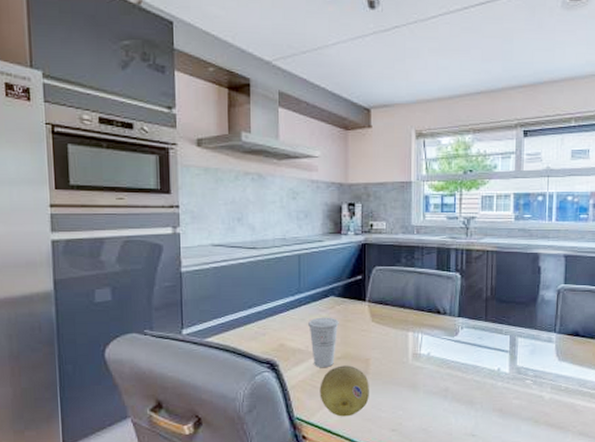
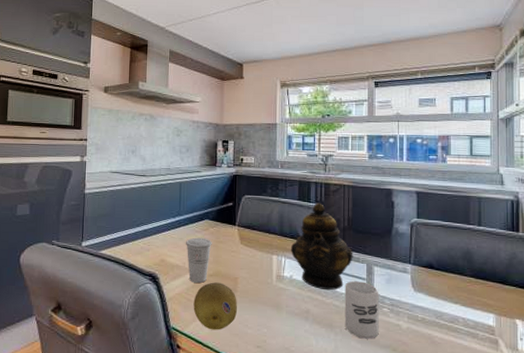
teapot: none [428,271,496,366] -> present [290,202,353,291]
cup: none [485,354,522,413] -> present [344,281,379,339]

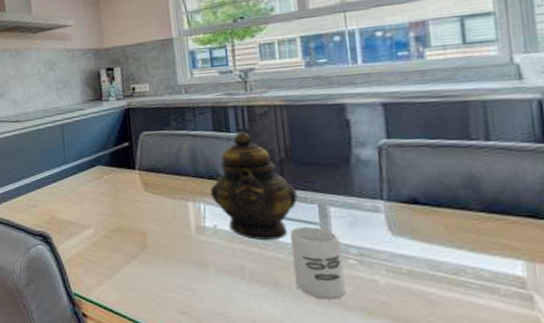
cup: present [186,237,212,284] -> none [77,187,109,242]
fruit: present [193,282,237,330] -> none [95,239,151,295]

